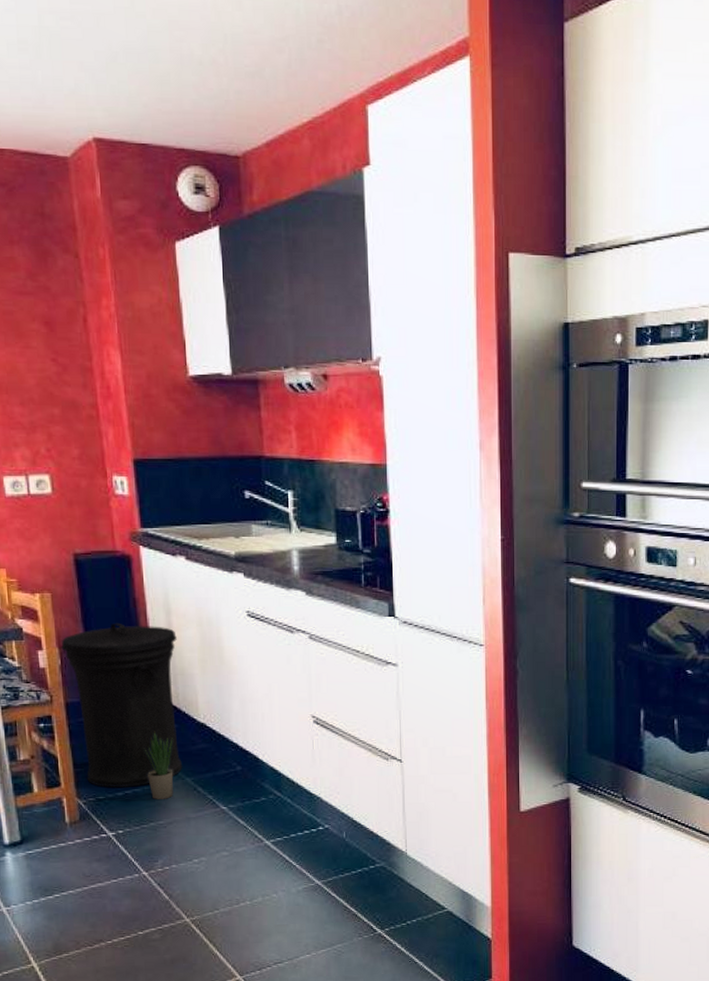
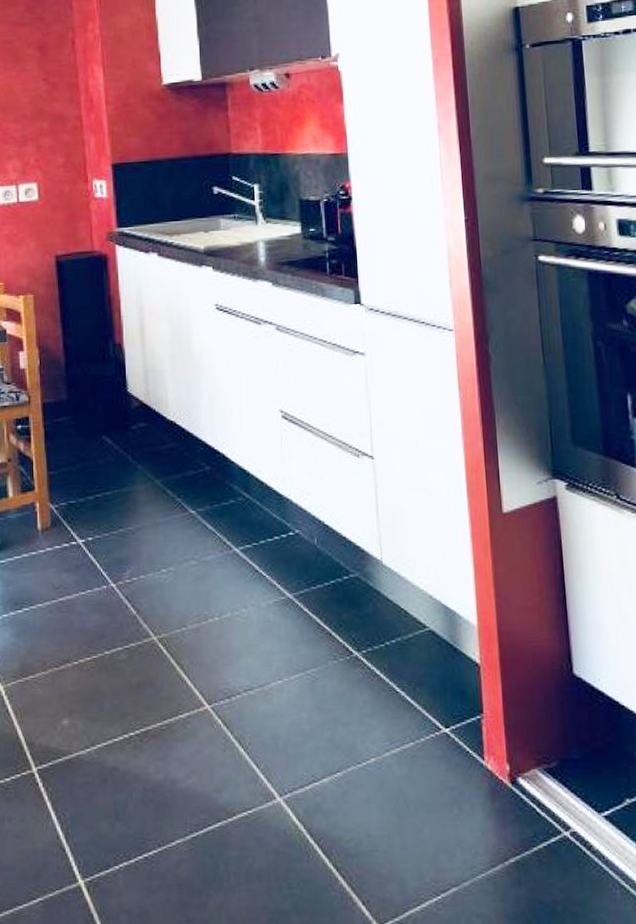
trash can: present [61,622,183,788] -> none [41,321,153,491]
potted plant: present [144,730,174,799] -> none [115,429,143,503]

